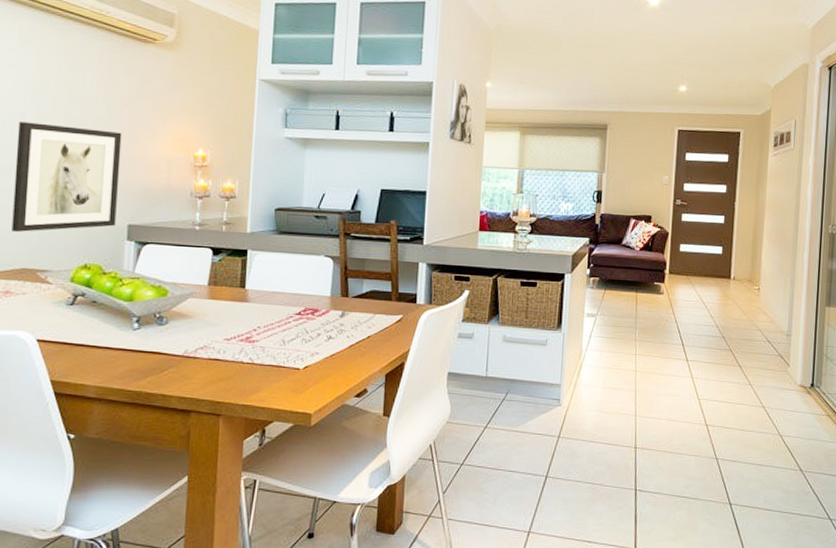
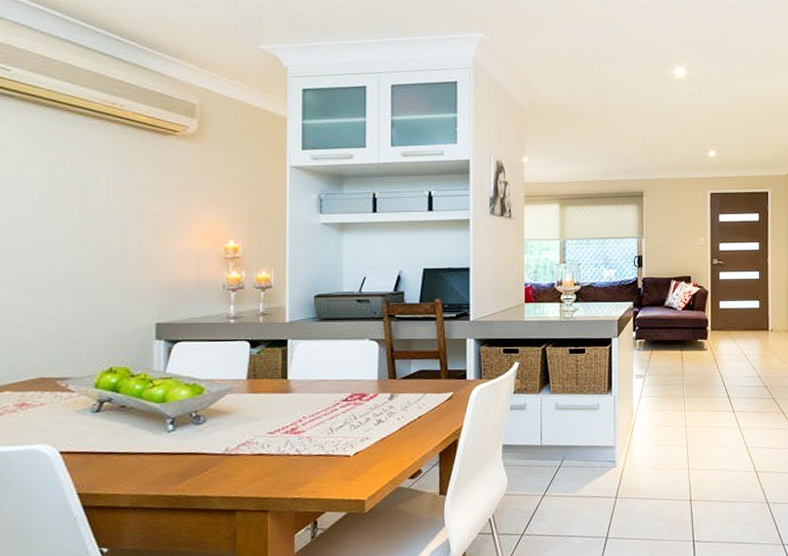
wall art: present [12,122,122,232] -> none [25,224,144,340]

